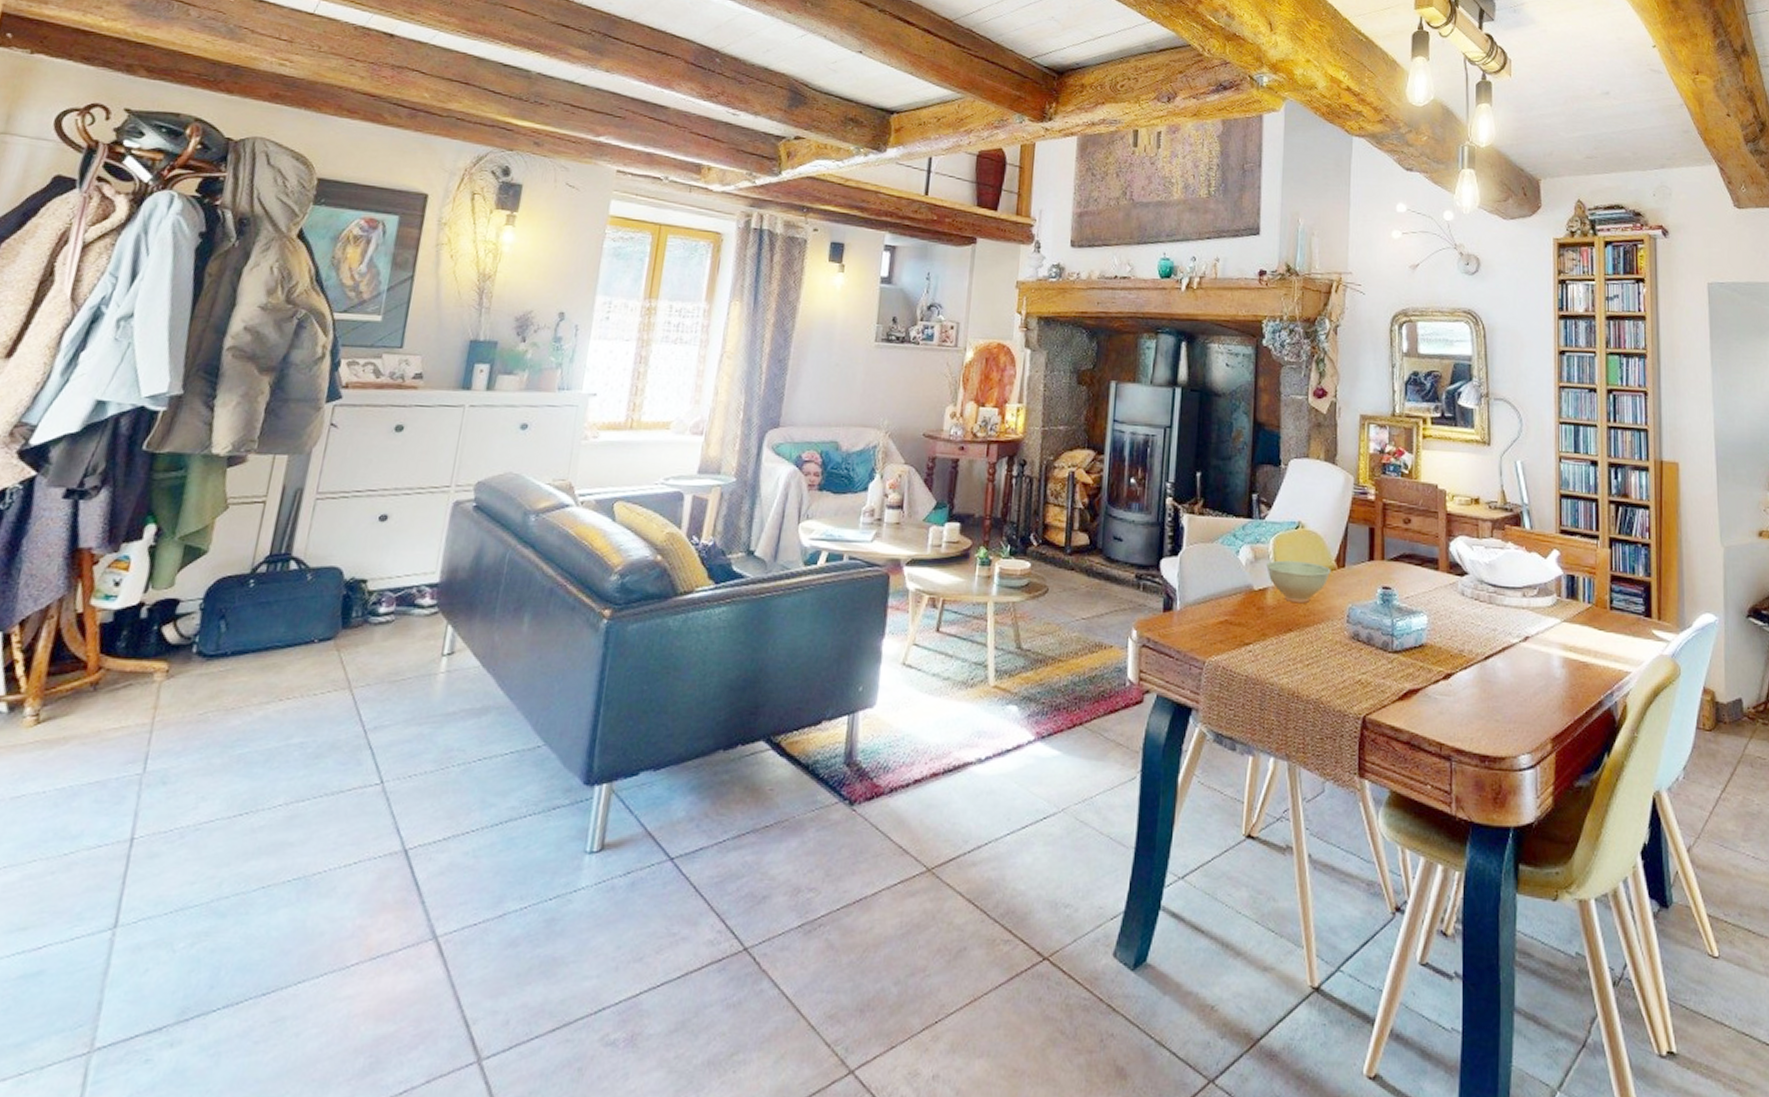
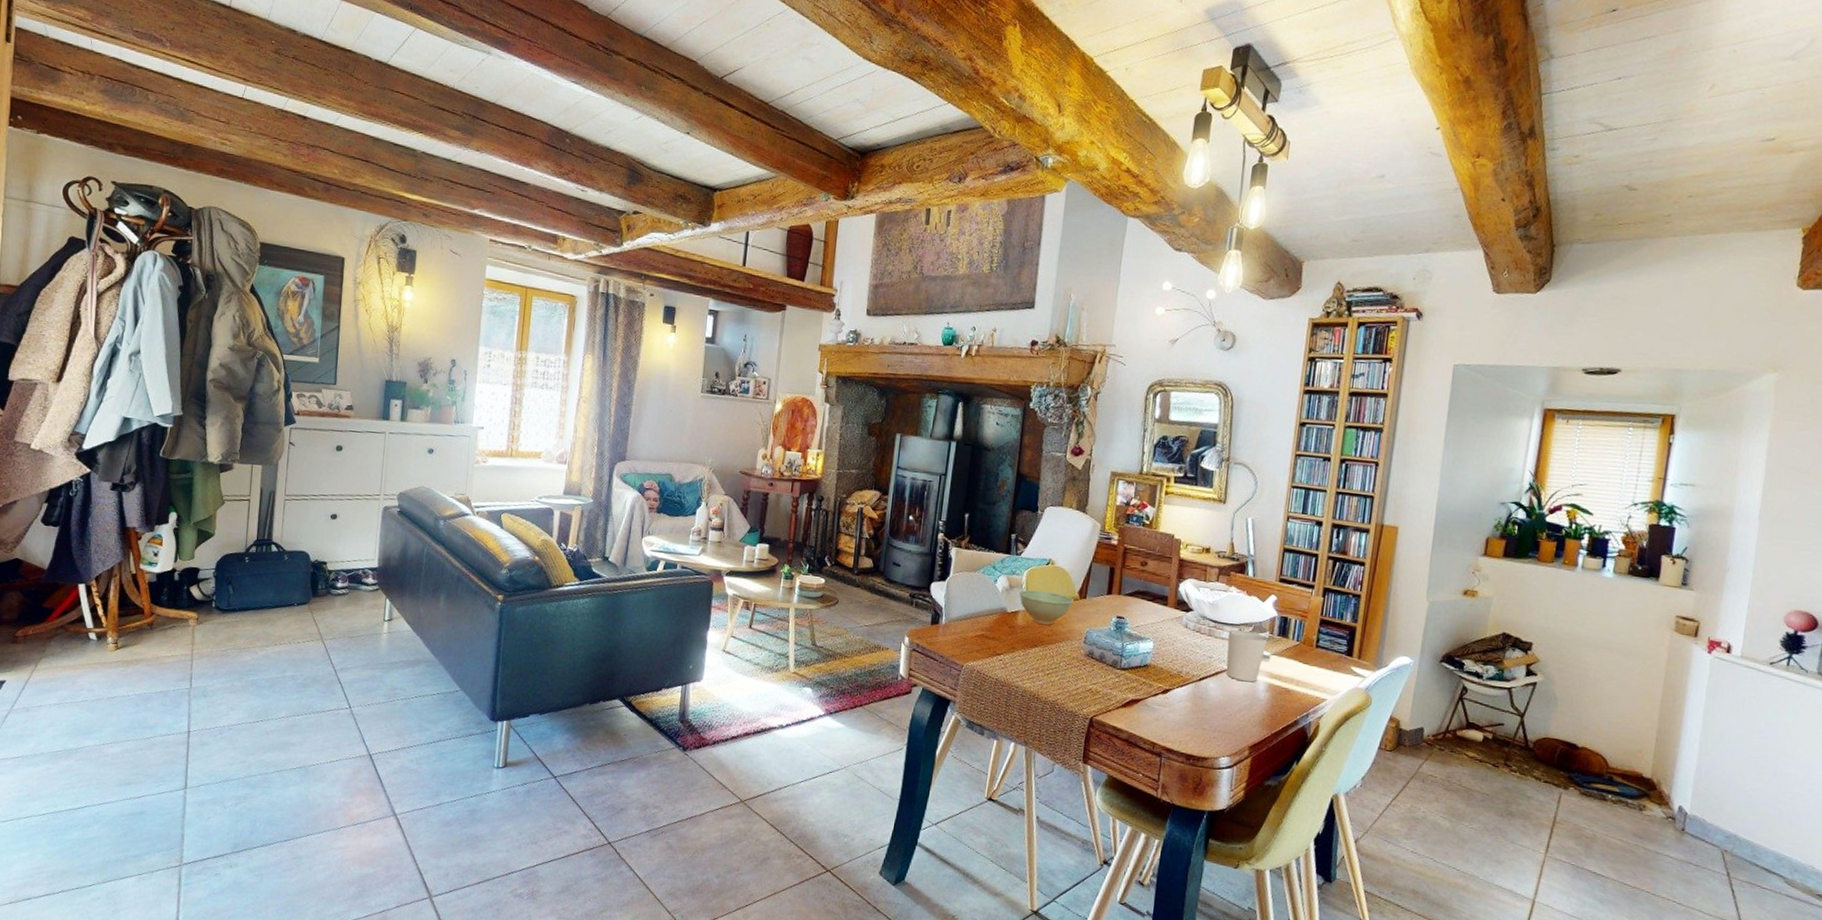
cup: none [1510,593,1562,658] -> present [1225,629,1271,683]

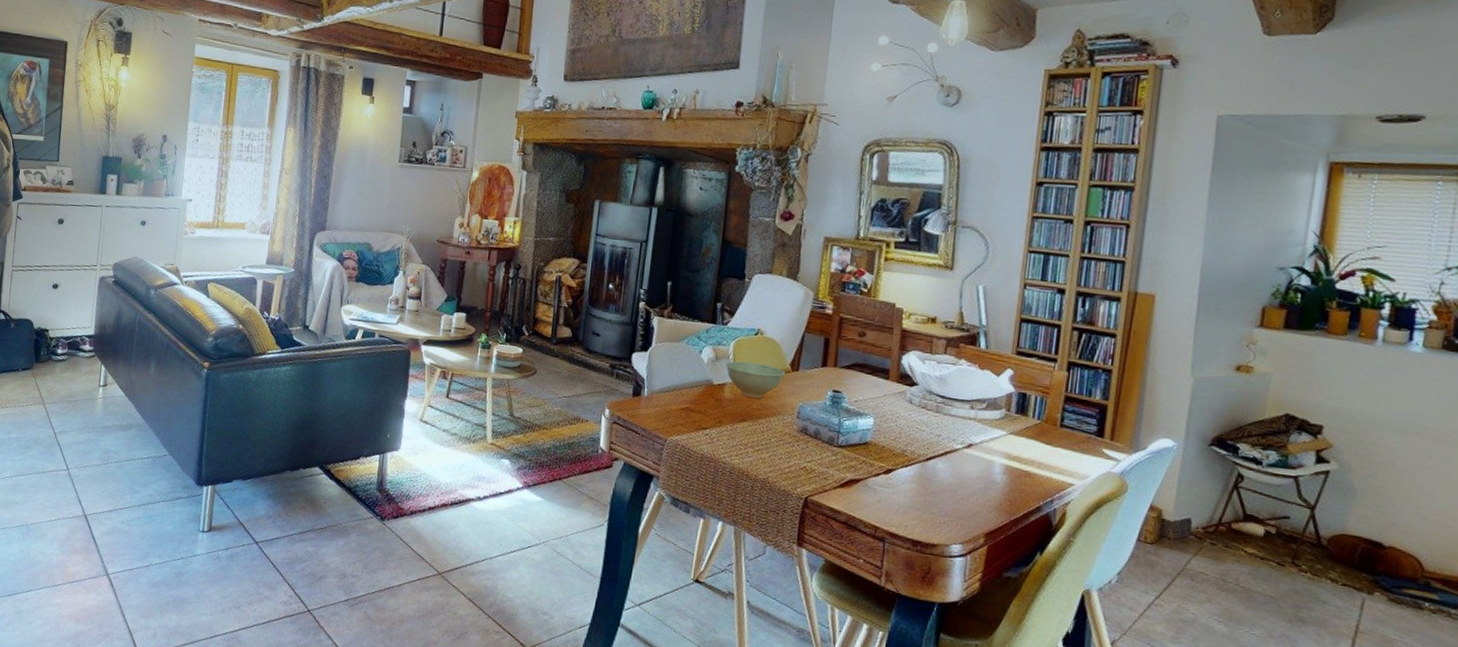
cup: present [1225,629,1271,683] -> none [956,406,1008,464]

